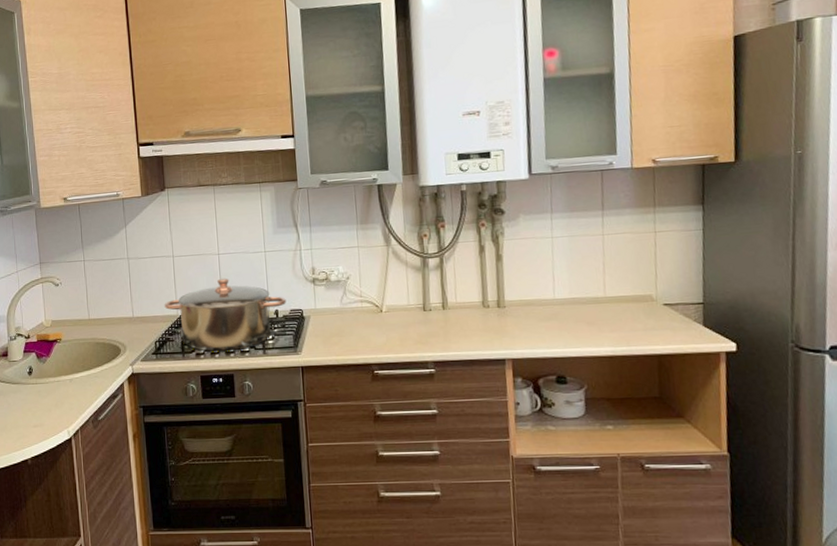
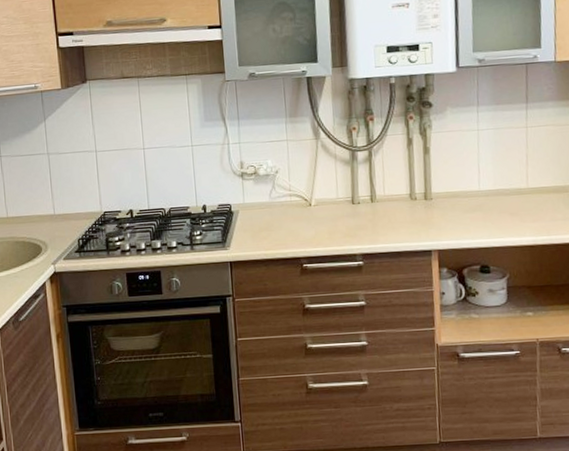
cooking pot: present [164,278,286,352] -> none [87,173,214,249]

